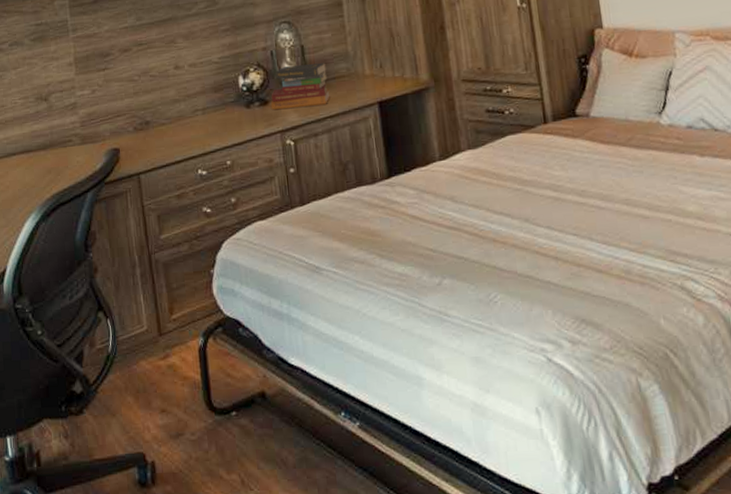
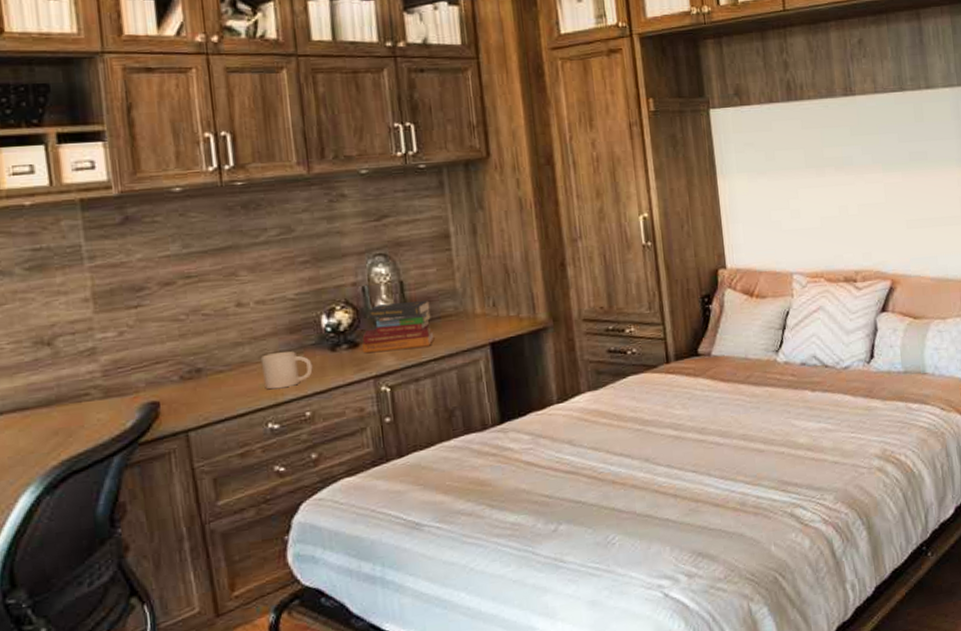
mug: none [192,108,233,141] -> present [260,351,313,390]

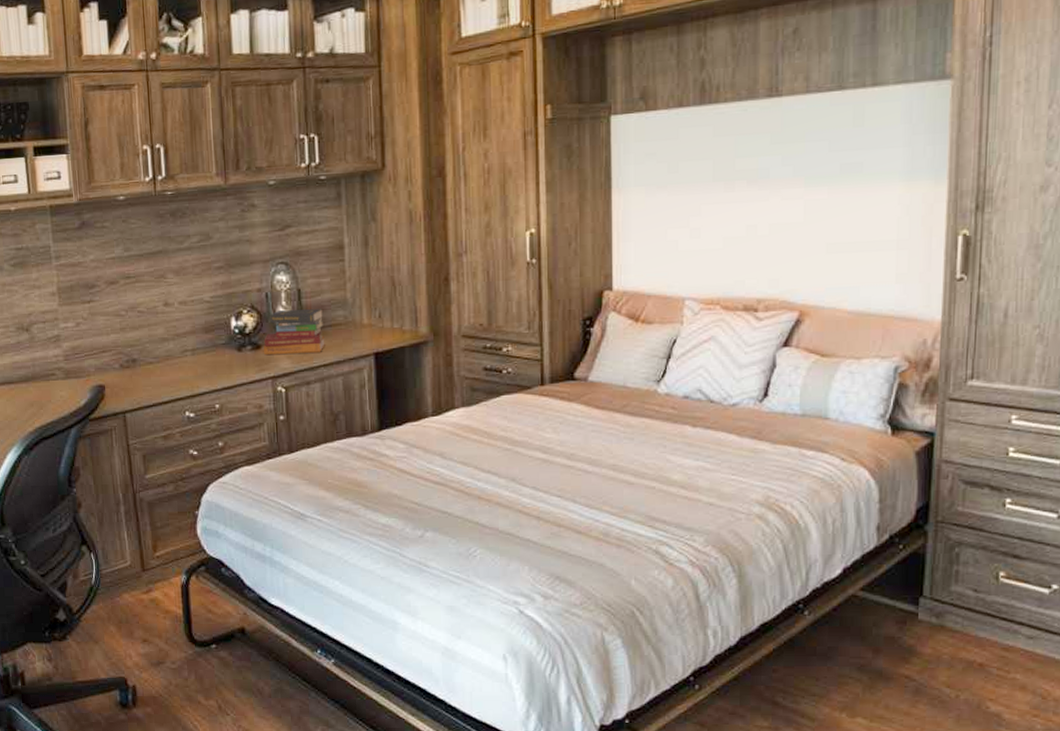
mug: present [260,351,313,390] -> none [181,349,223,382]

